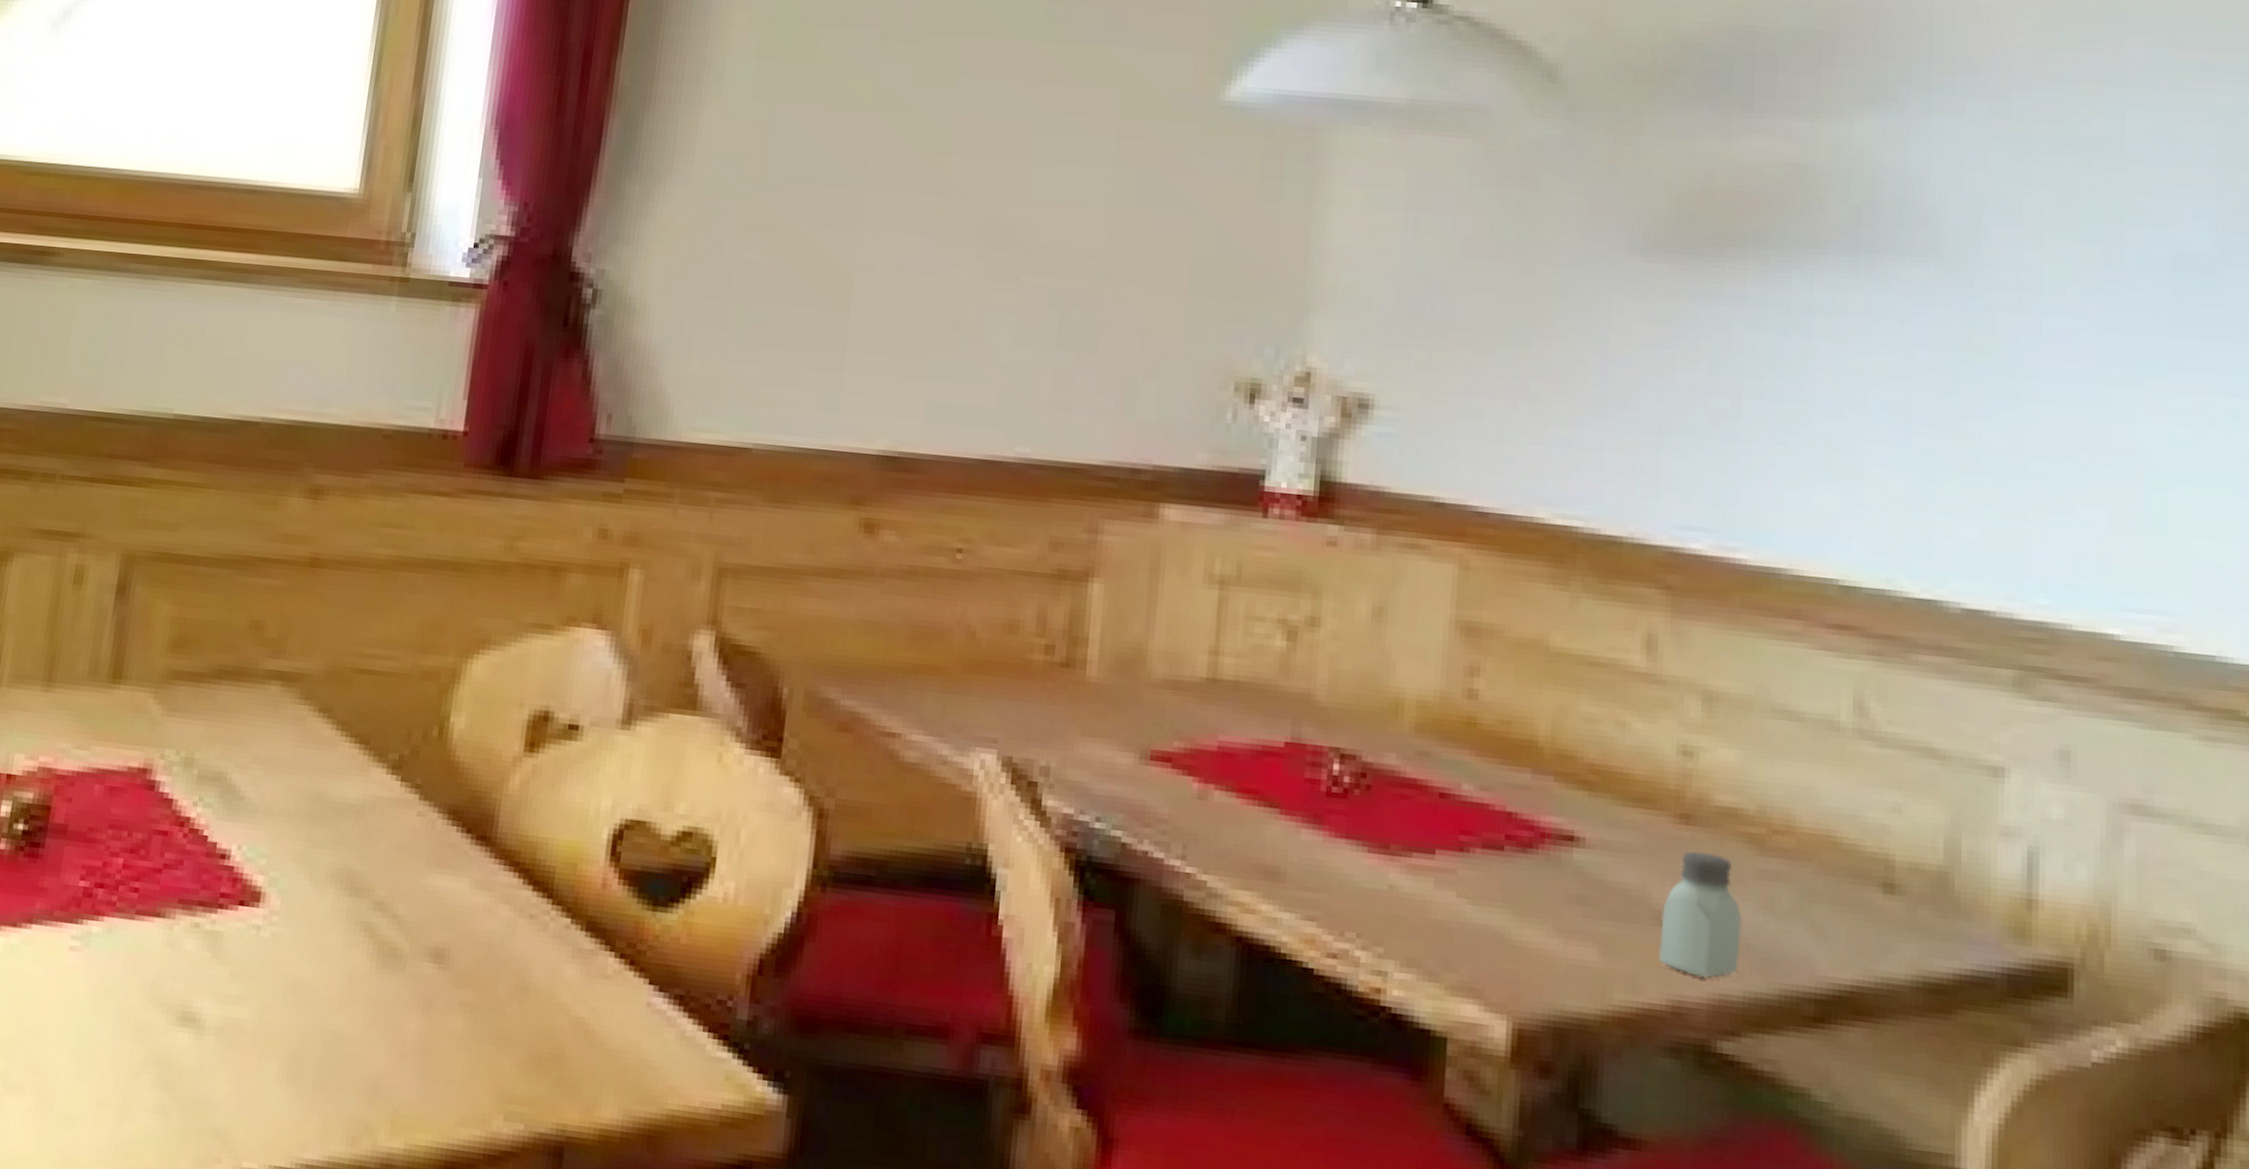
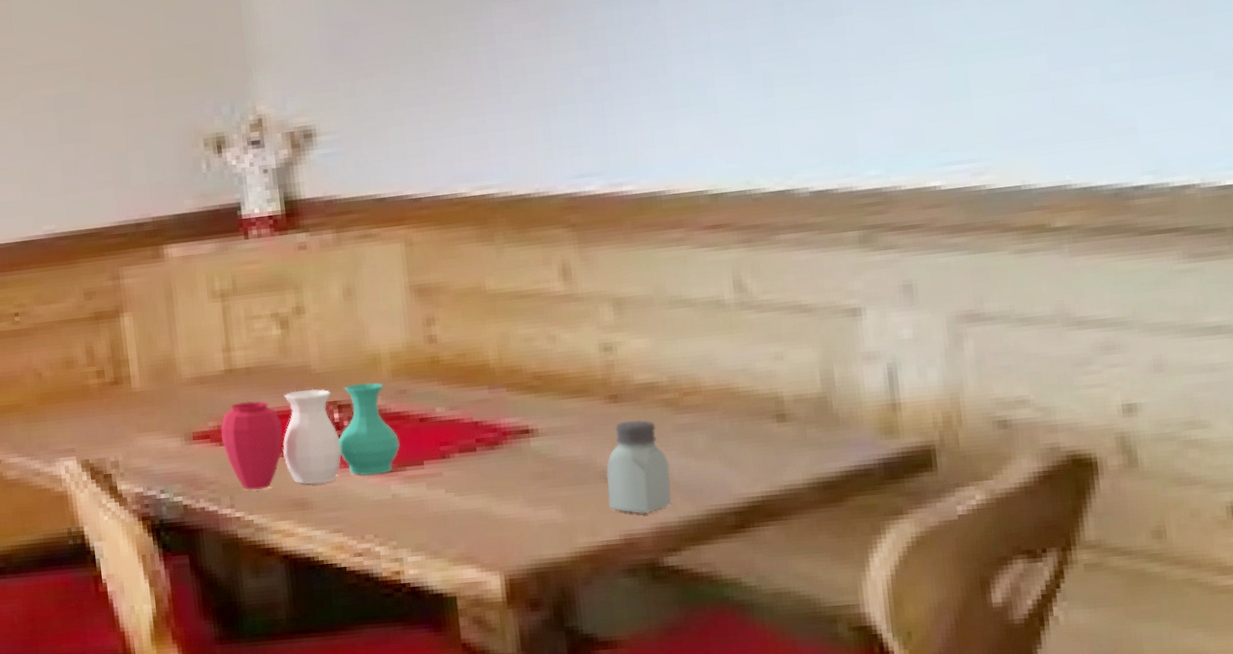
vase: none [1185,723,1410,856] -> present [220,382,400,490]

